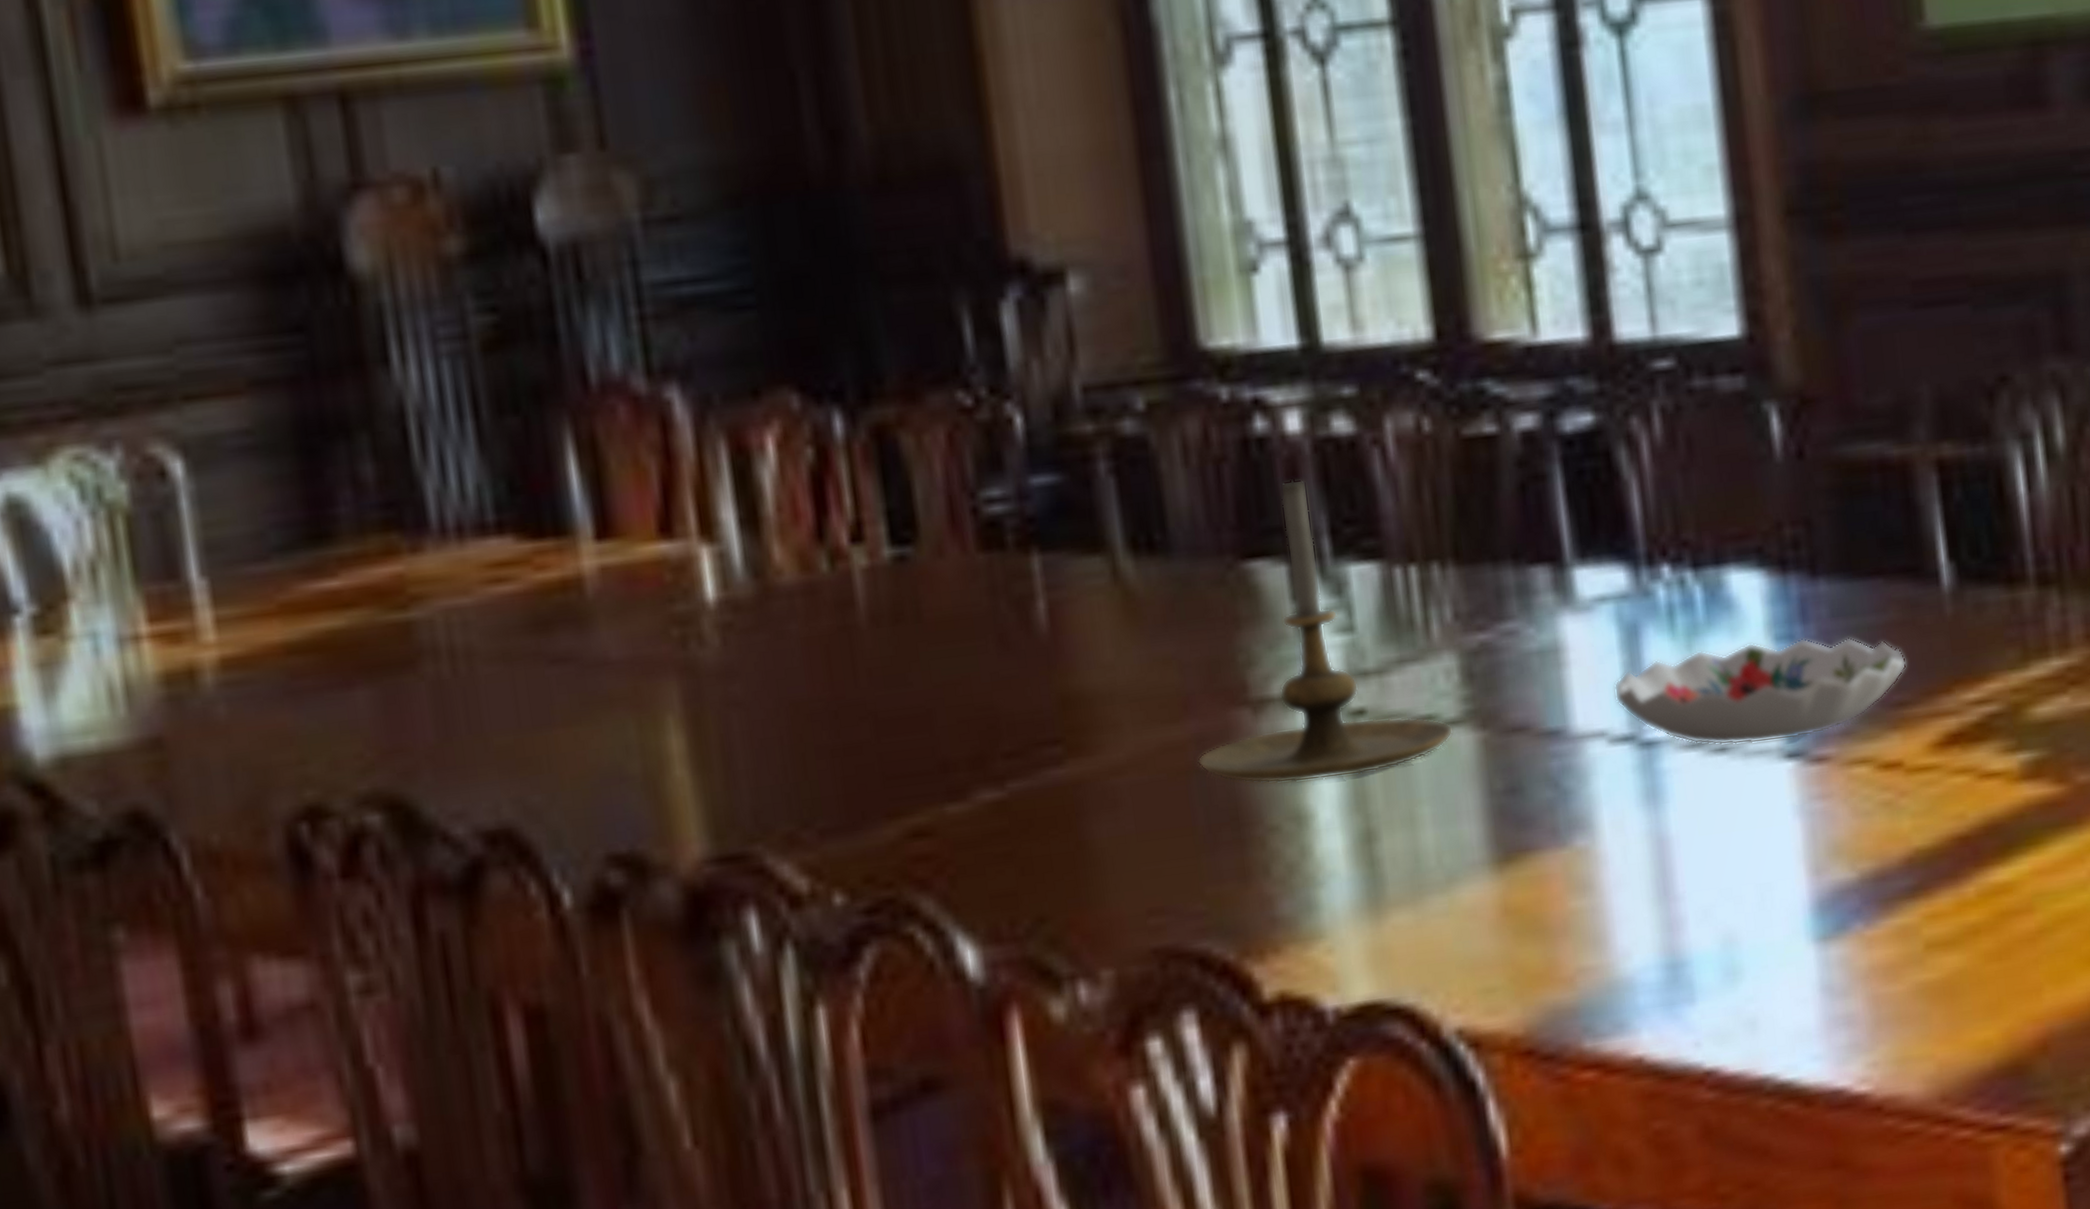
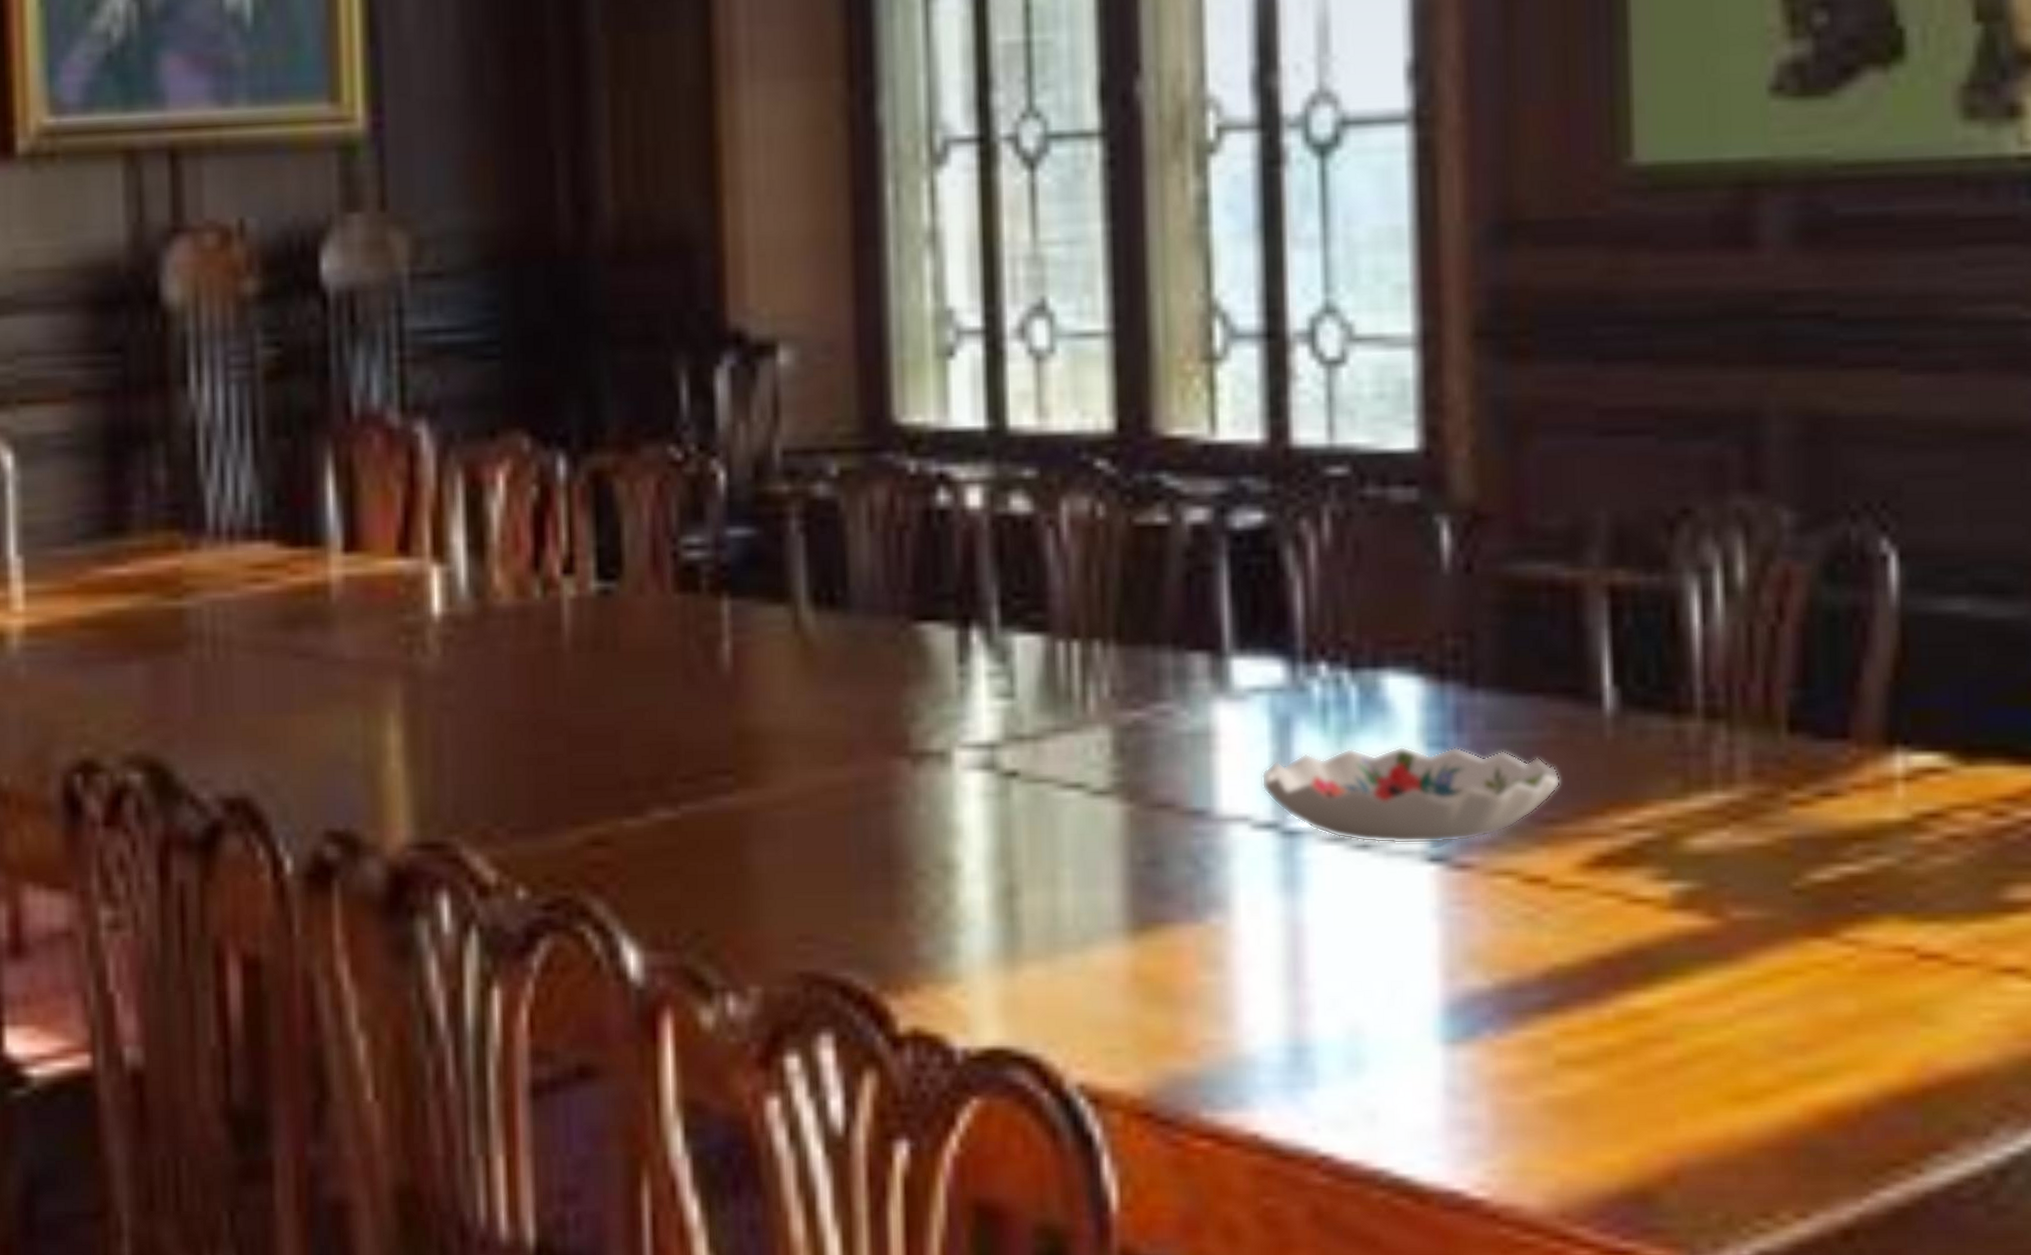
candle holder: present [1197,479,1453,784] -> none [856,550,1101,834]

